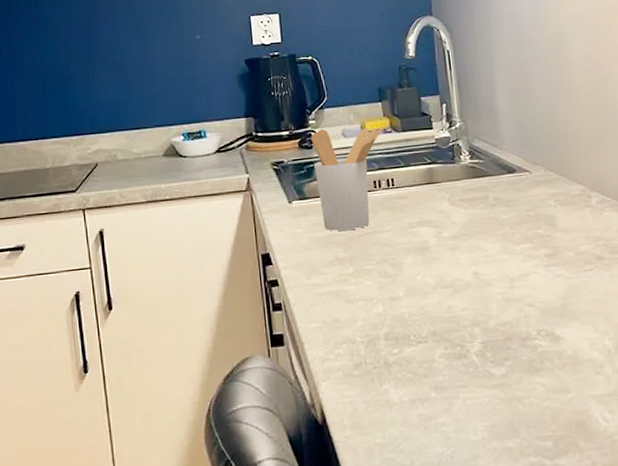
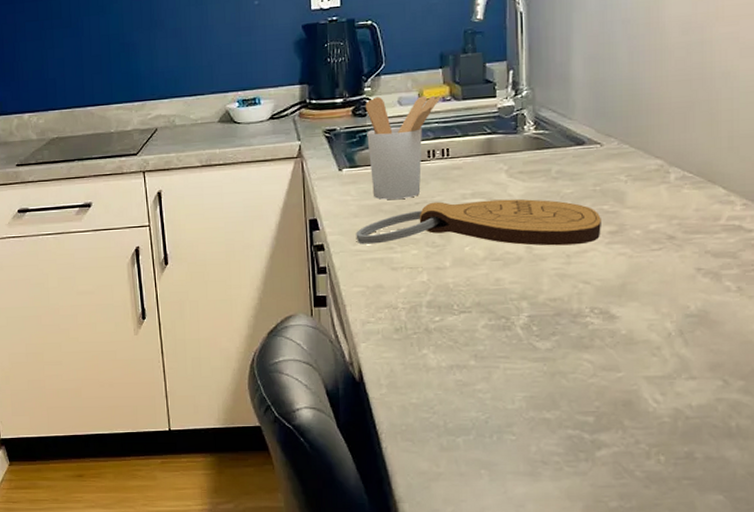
cutting board: none [309,226,539,278] -> present [356,199,601,246]

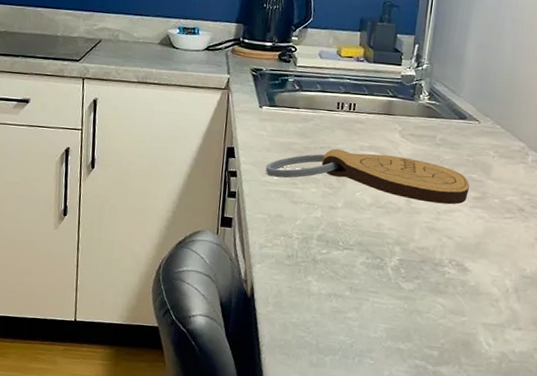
utensil holder: present [365,95,440,200] -> none [286,47,355,142]

